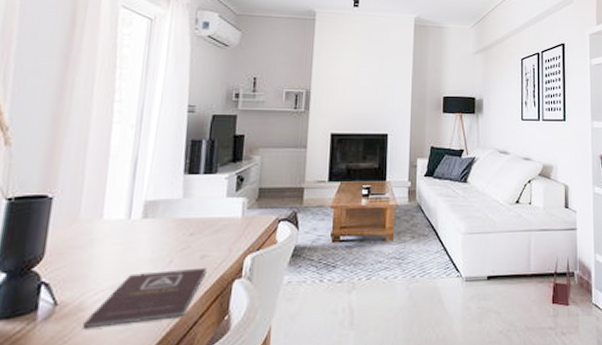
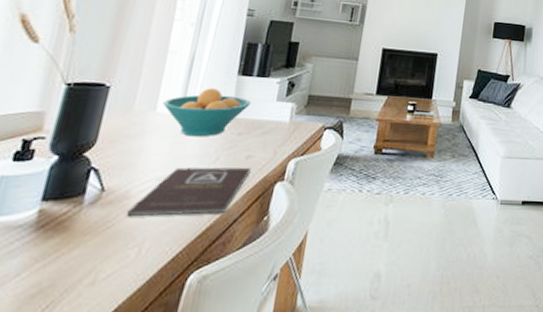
fruit bowl: none [108,190,200,241] -> present [162,88,251,137]

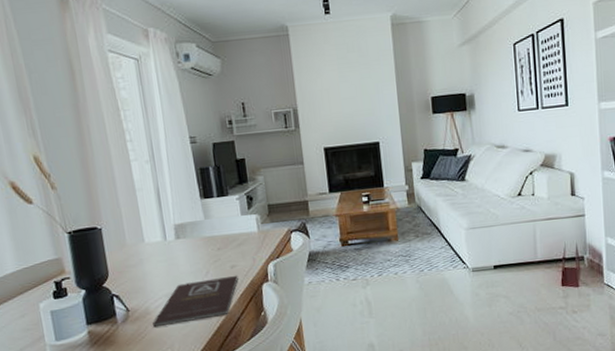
fruit bowl: present [162,88,251,137] -> none [147,214,220,258]

